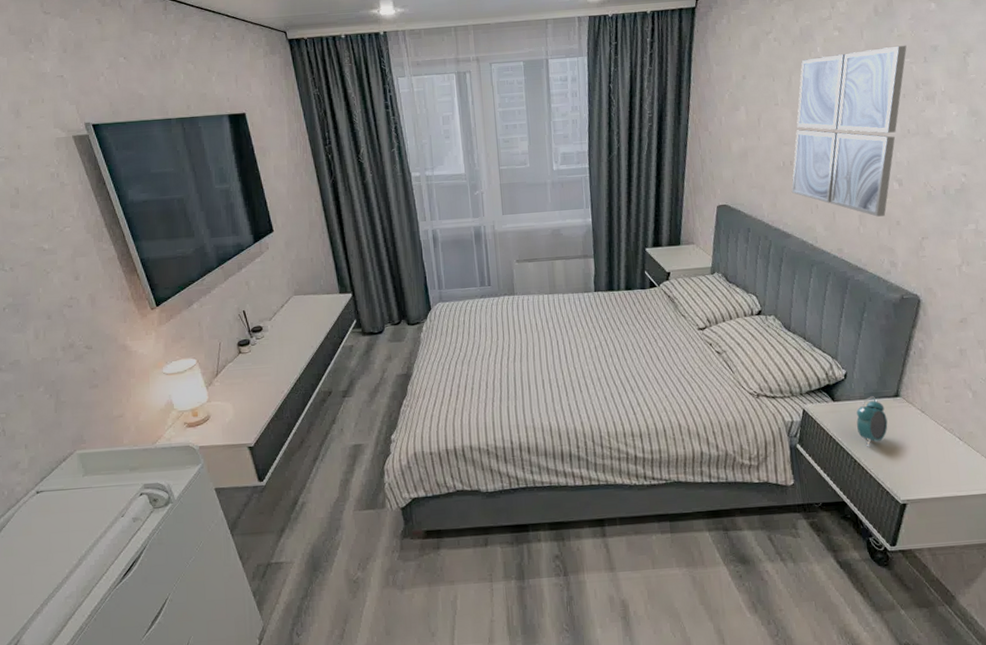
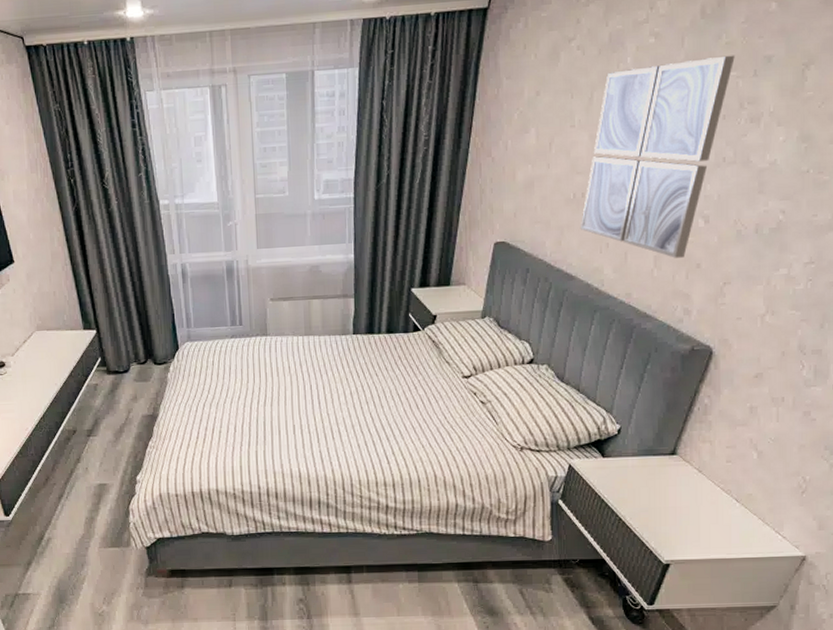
alarm clock: present [856,396,888,447] -> none [626,453,660,505]

